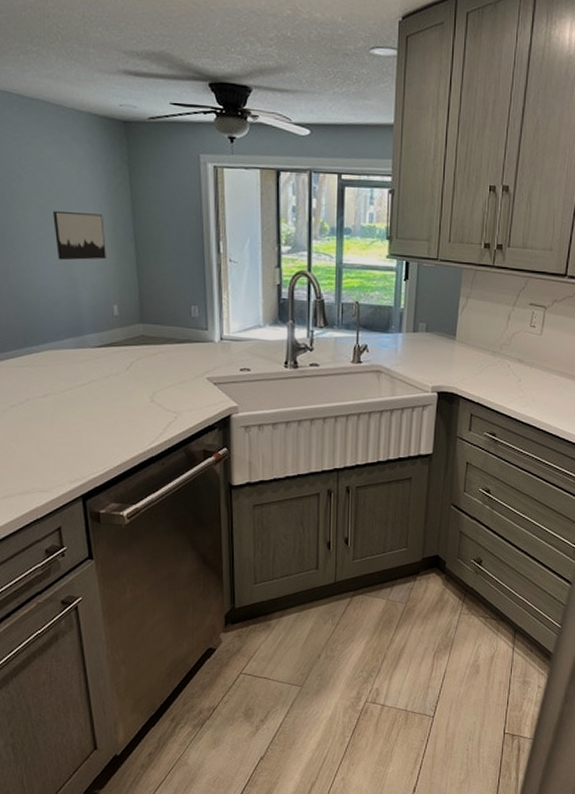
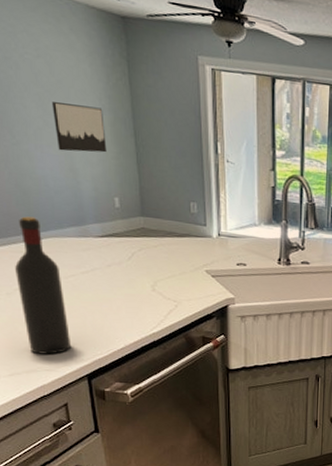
wine bottle: none [12,329,67,474] -> present [15,216,72,355]

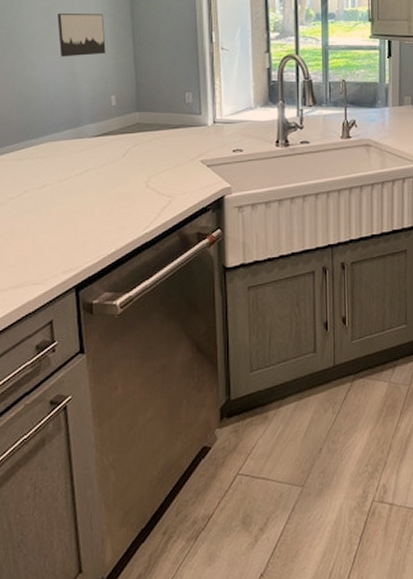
wine bottle: present [15,216,72,355] -> none [11,123,61,266]

